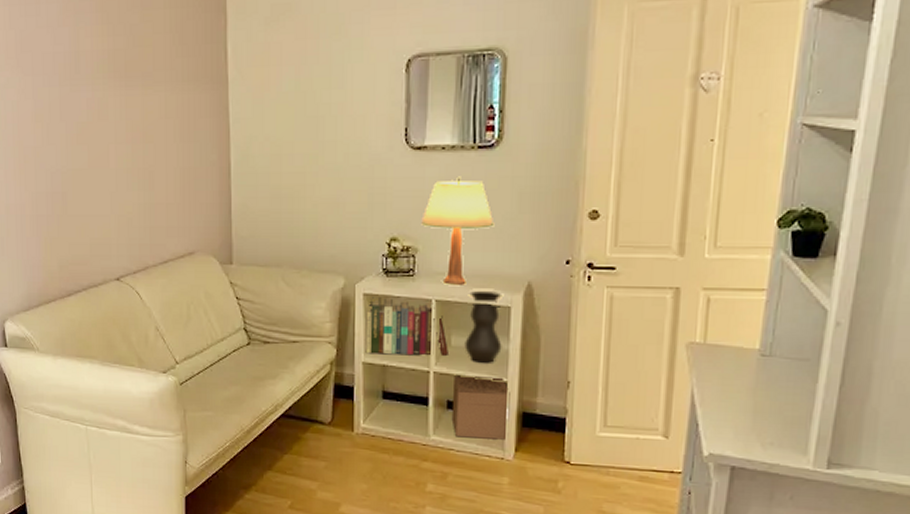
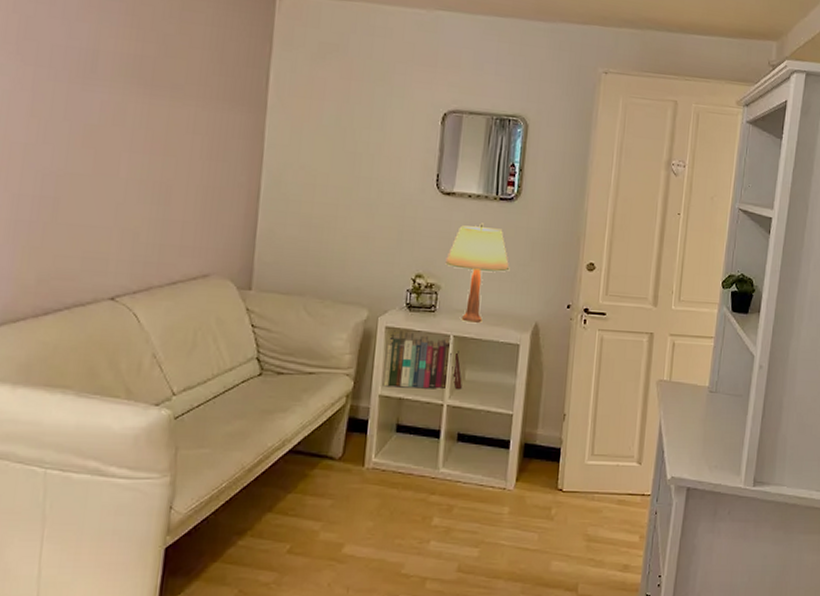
decorative box: present [451,375,510,440] -> none [460,408,515,470]
vase: present [465,290,502,363] -> none [477,328,513,397]

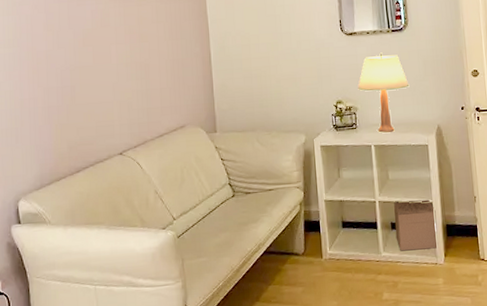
books: present [383,330,462,390] -> none [323,146,388,193]
decorative box: none [460,408,515,470] -> present [394,199,438,251]

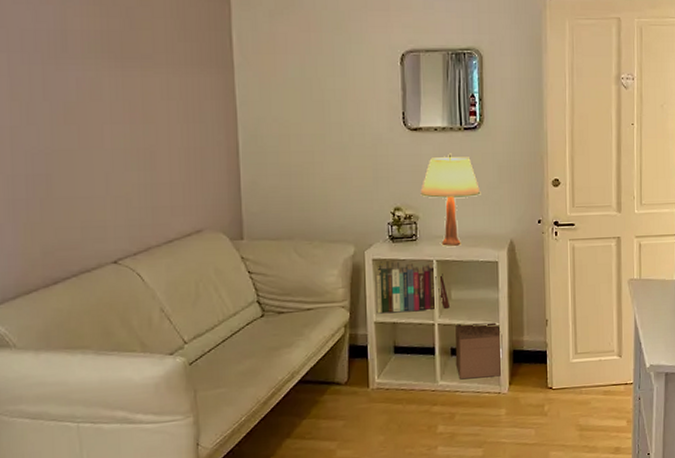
books: none [323,146,388,193] -> present [375,261,450,314]

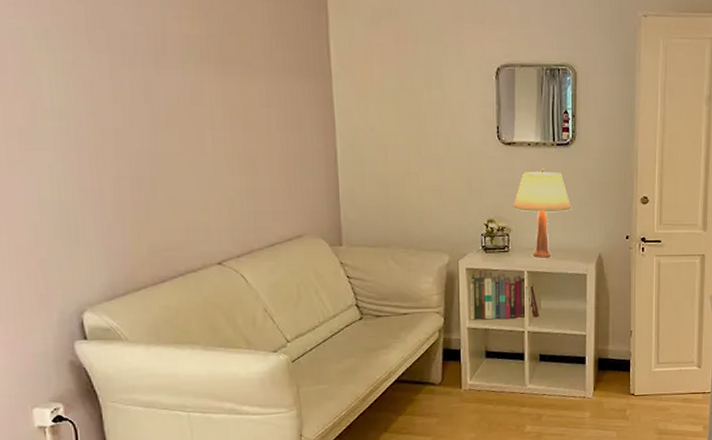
decorative box: present [455,322,503,380] -> none [543,332,589,384]

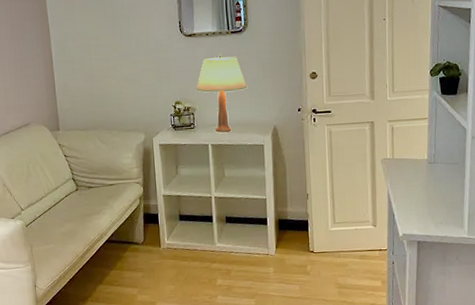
books: present [469,271,539,320] -> none [162,146,224,189]

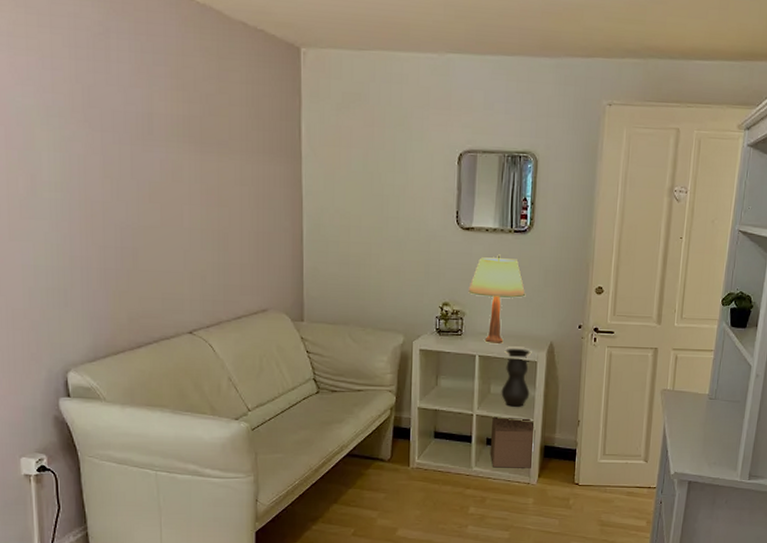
decorative box: none [229,196,270,243] -> present [490,417,536,468]
vase: none [234,134,260,187] -> present [501,348,531,407]

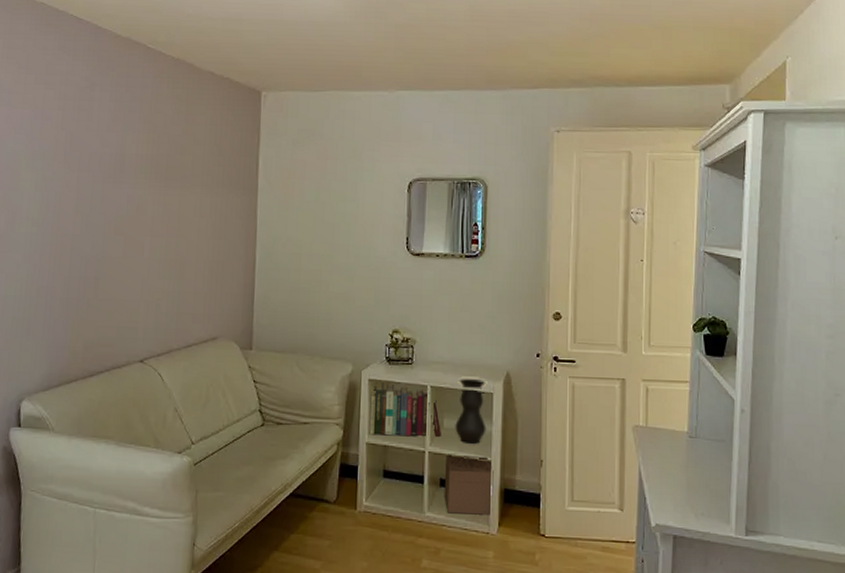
books: none [420,352,488,402] -> present [369,383,441,438]
table lamp: present [468,255,526,343] -> none [419,281,479,373]

